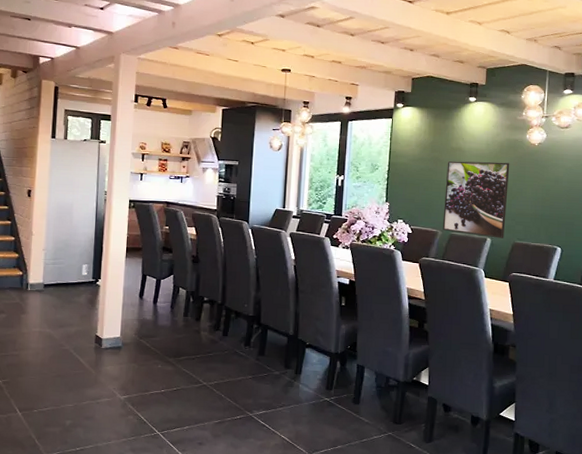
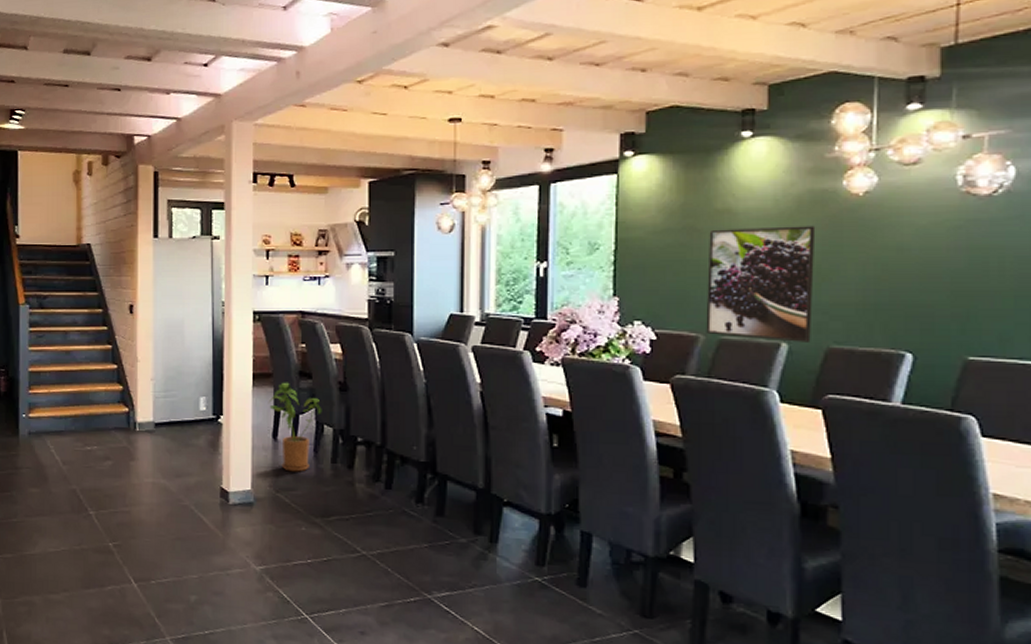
house plant: none [138,255,179,323] -> present [269,382,322,472]

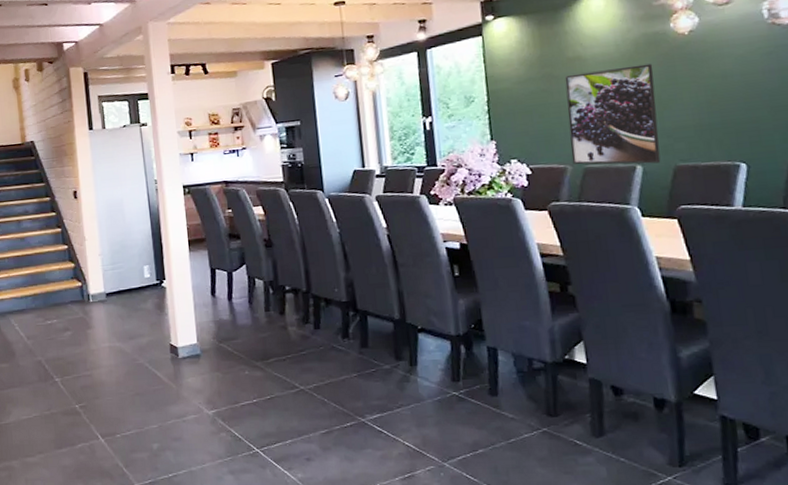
house plant: present [269,382,322,472] -> none [205,244,252,323]

